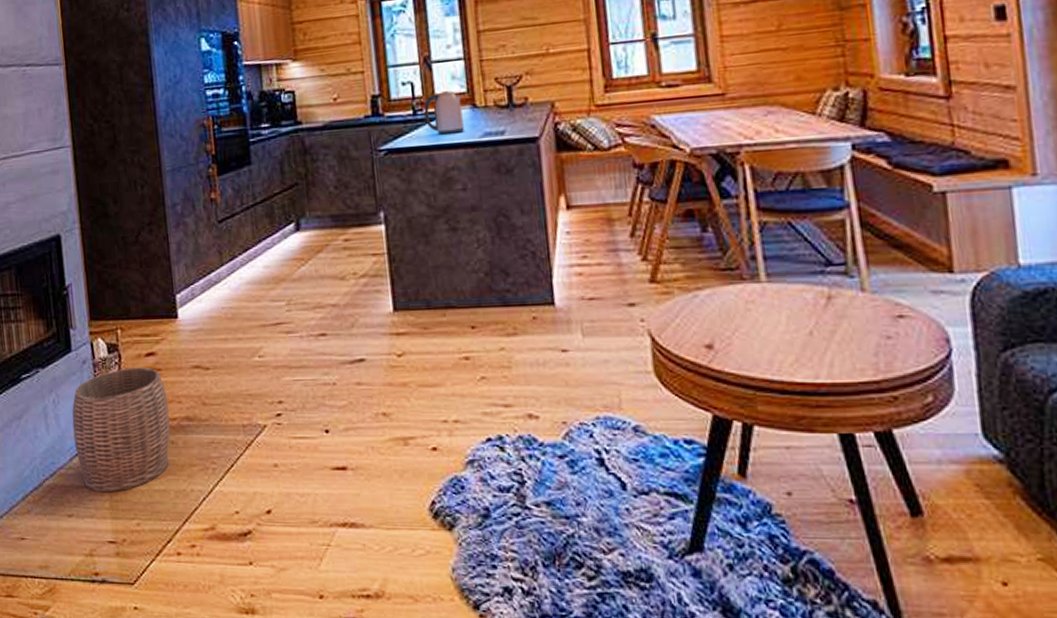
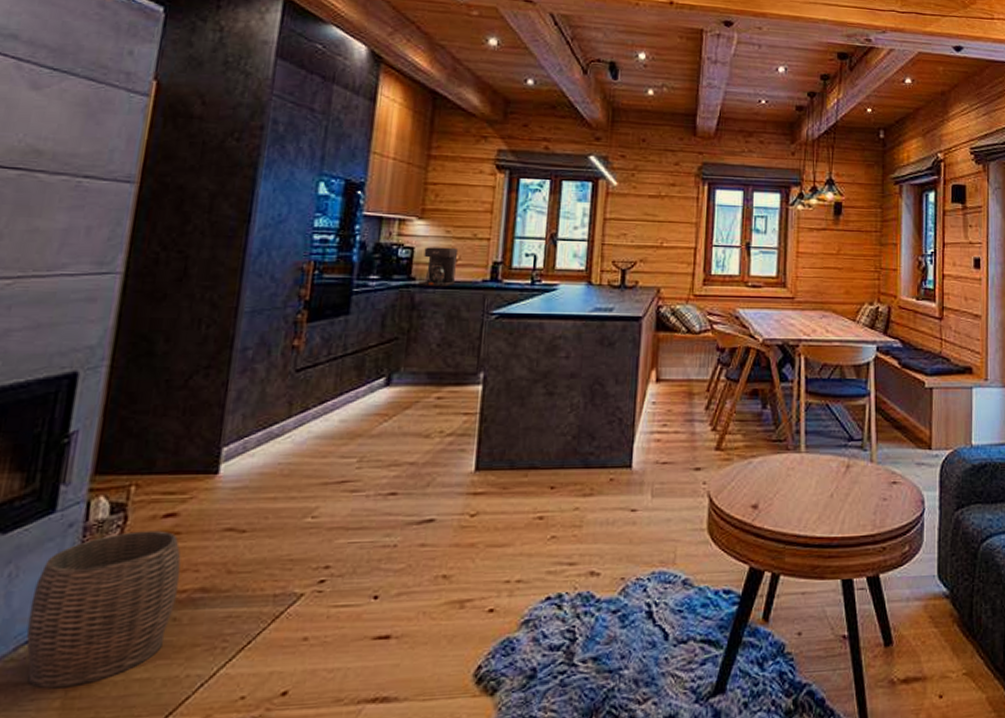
coffee maker: none [304,85,340,130] -> present [418,247,459,288]
kettle: present [423,91,464,135] -> none [541,267,579,306]

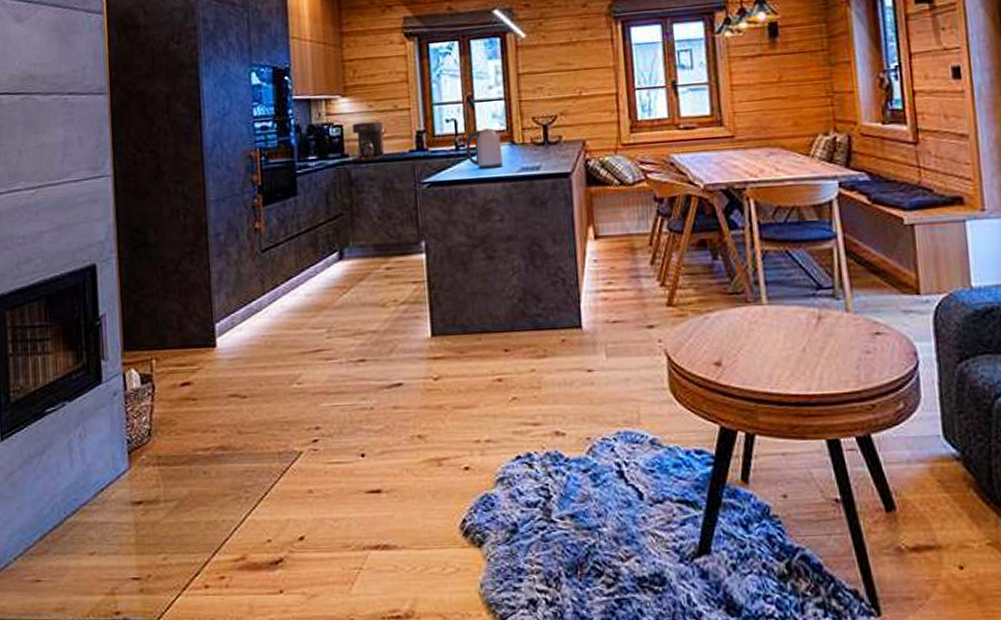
woven basket: present [26,530,181,689] -> none [99,397,204,528]
kettle: none [541,267,579,306] -> present [466,128,503,169]

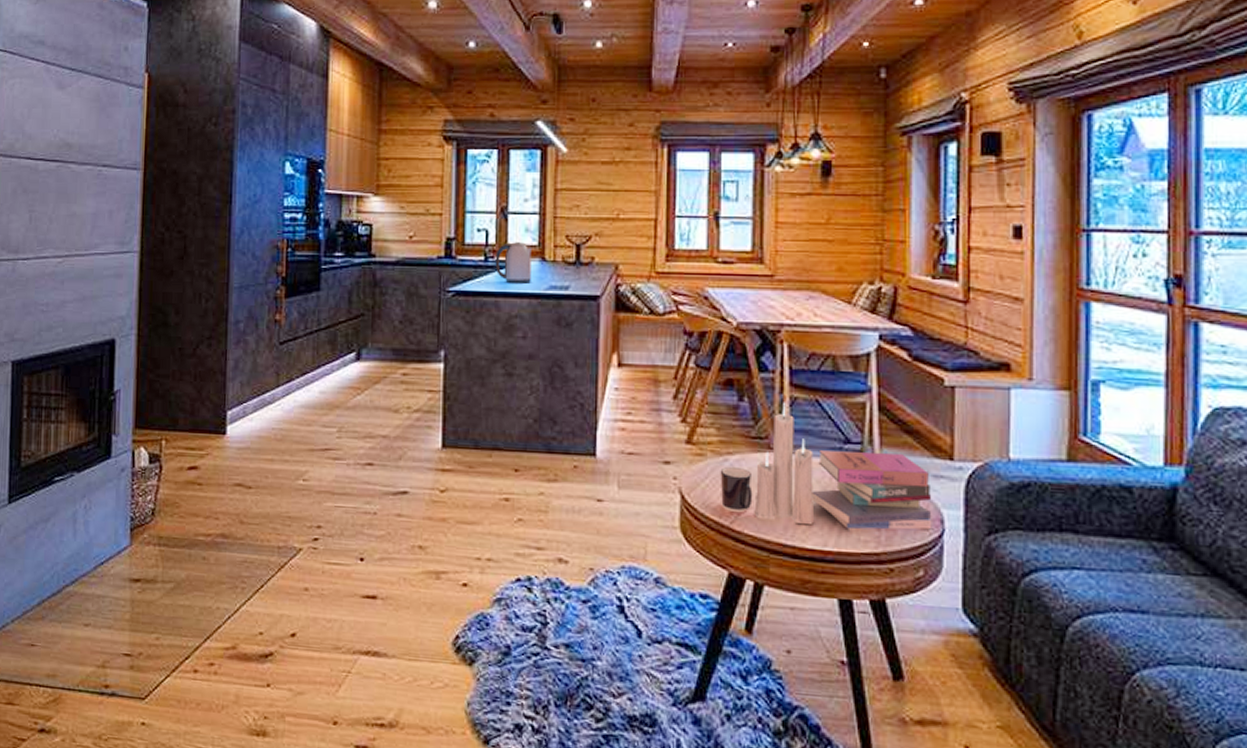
coffee maker: present [352,121,385,162] -> none [378,223,413,265]
mug: none [702,324,736,368] -> present [720,467,753,513]
candle: none [737,256,797,373] -> present [753,402,815,526]
books: none [791,294,907,372] -> present [812,450,932,530]

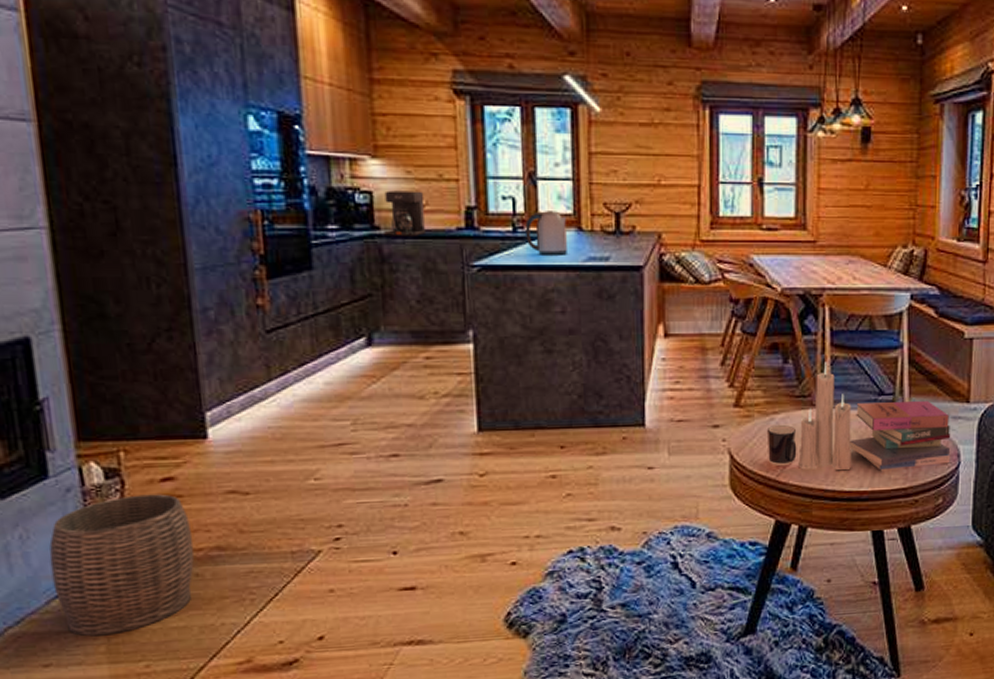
woven basket: none [101,479,205,605] -> present [49,494,195,637]
coffee maker: none [378,223,413,265] -> present [384,190,427,238]

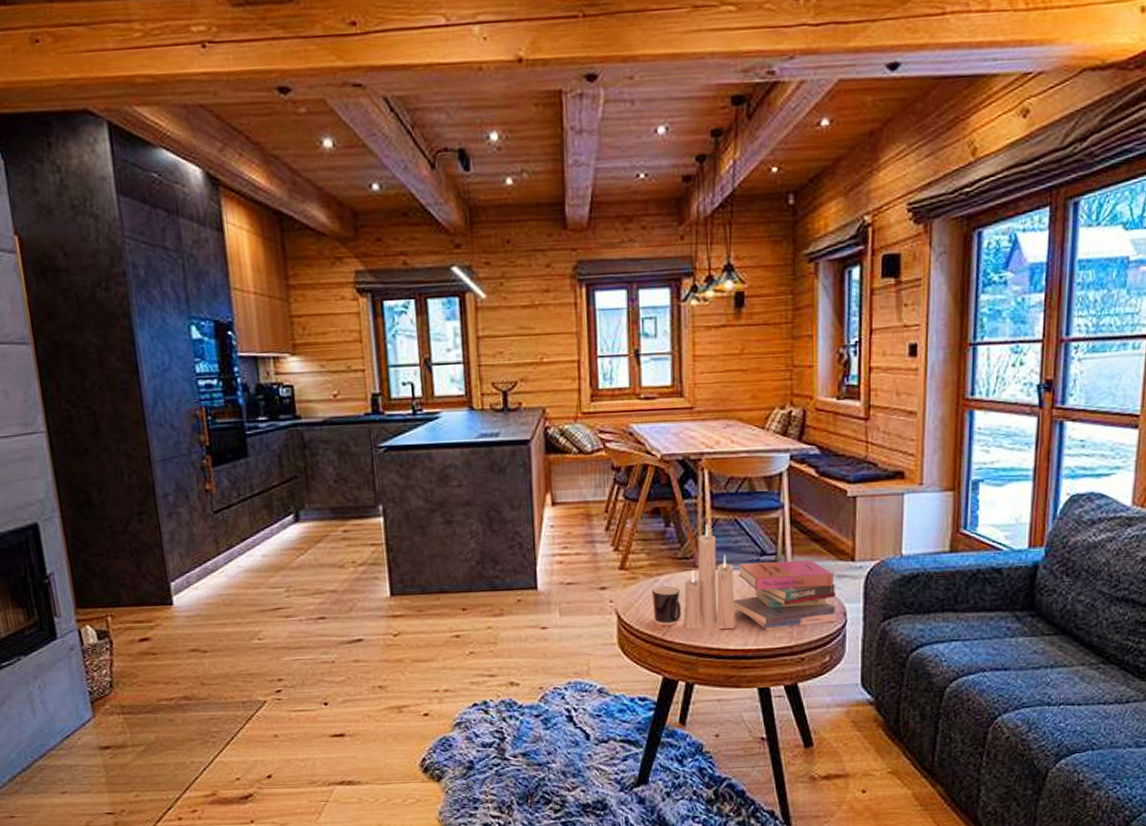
woven basket: present [49,494,195,637] -> none [60,652,168,770]
coffee maker: present [384,190,427,238] -> none [303,382,340,425]
kettle: present [525,211,567,255] -> none [423,393,461,434]

